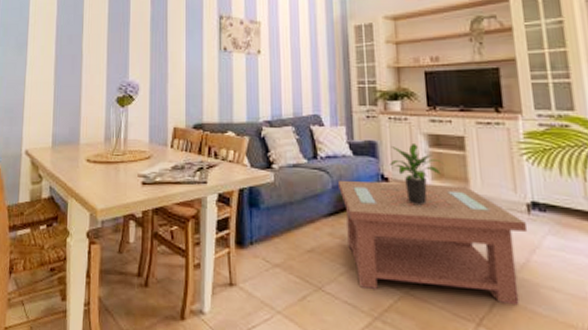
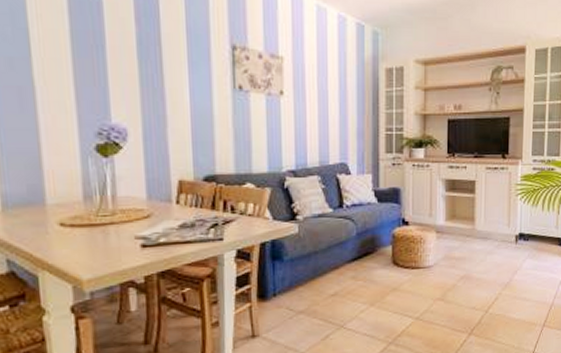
coffee table: present [337,180,528,306] -> none [362,224,514,320]
potted plant: present [390,144,444,206] -> none [411,189,456,245]

